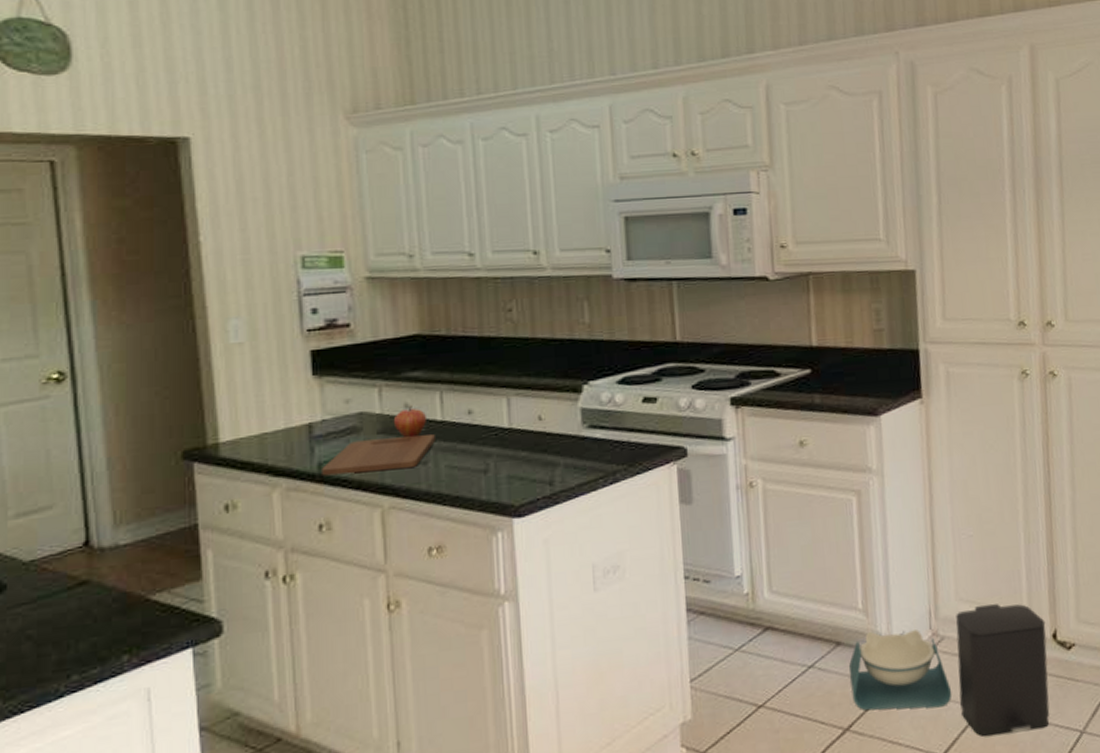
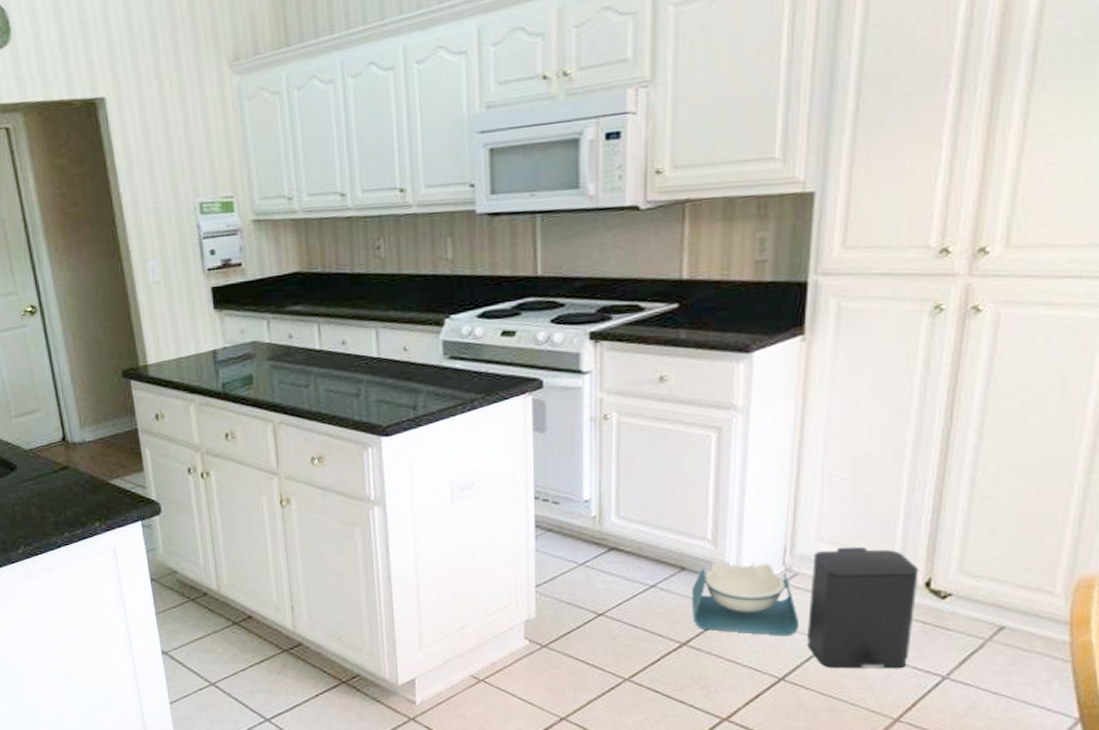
cutting board: present [322,434,435,476] -> none [225,362,315,395]
fruit: present [393,404,426,439] -> none [280,335,307,365]

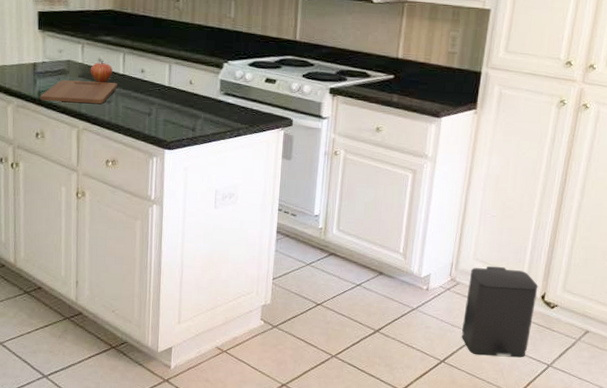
cutting board: none [225,362,315,395] -> present [40,80,117,105]
fruit: none [280,335,307,365] -> present [90,60,112,84]
pet bowl: present [693,562,800,636] -> none [385,270,458,329]

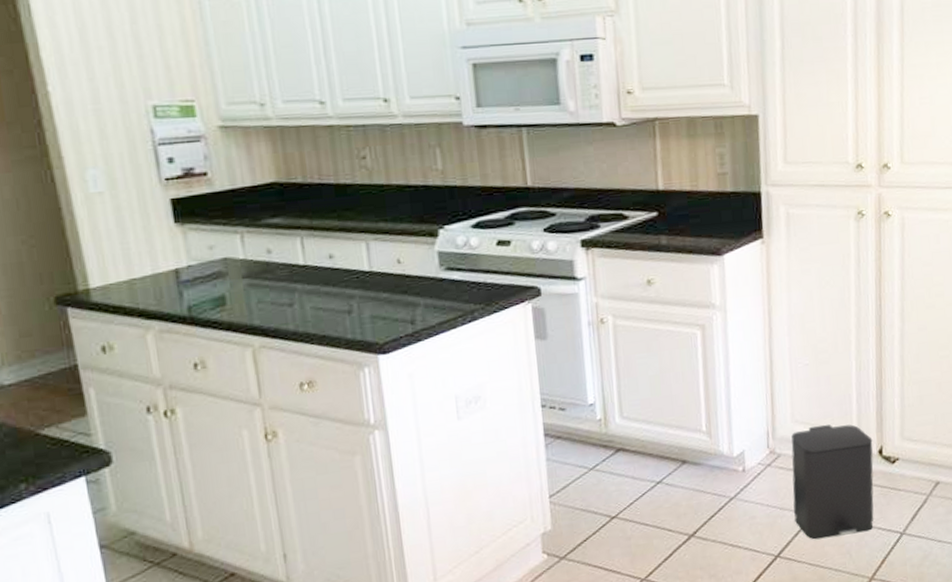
cutting board: present [40,80,117,105] -> none [192,278,299,319]
fruit: present [90,60,112,84] -> none [257,250,289,282]

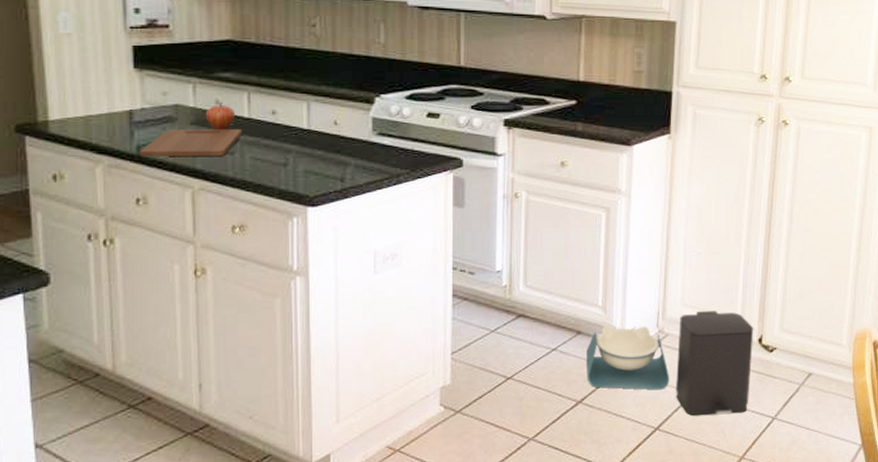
cutting board: none [192,278,299,319] -> present [140,129,242,158]
fruit: none [257,250,289,282] -> present [205,101,234,131]
pet bowl: none [694,448,787,519] -> present [587,326,670,390]

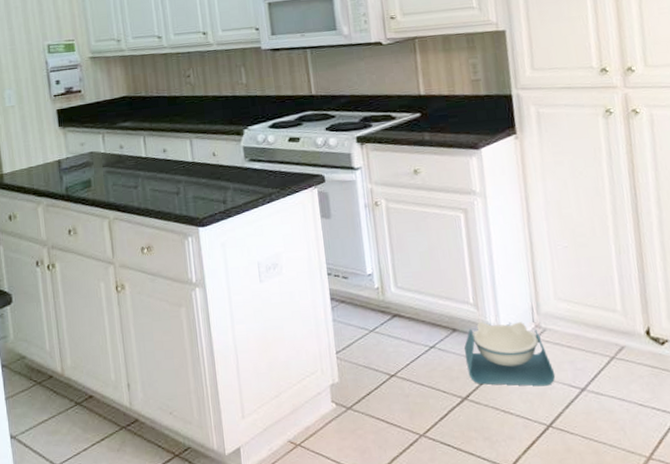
cutting board: present [140,129,242,158] -> none [68,167,142,197]
fruit: present [205,101,234,131] -> none [113,146,135,170]
pedal bin: present [676,311,754,417] -> none [555,304,647,413]

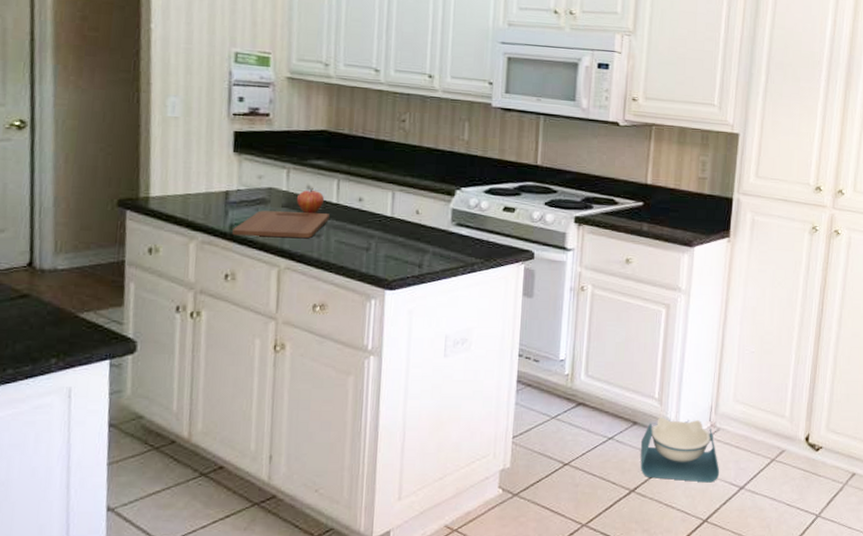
cutting board: none [68,167,142,197] -> present [232,210,329,239]
fruit: none [113,146,135,170] -> present [296,187,324,214]

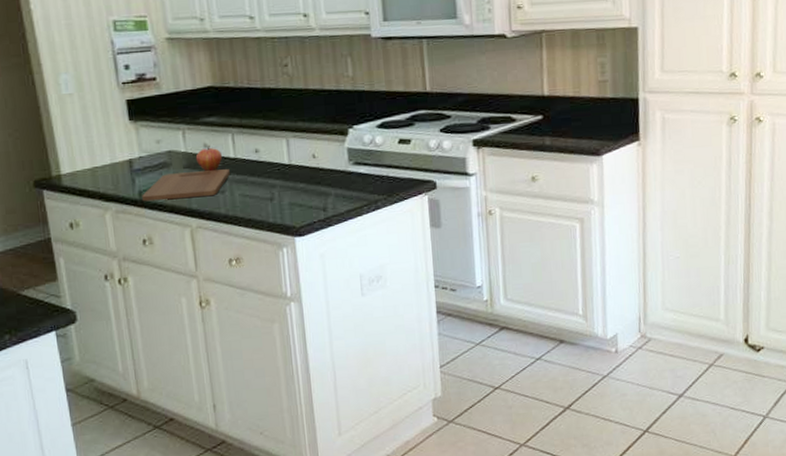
pet bowl: present [640,418,720,483] -> none [570,332,656,394]

